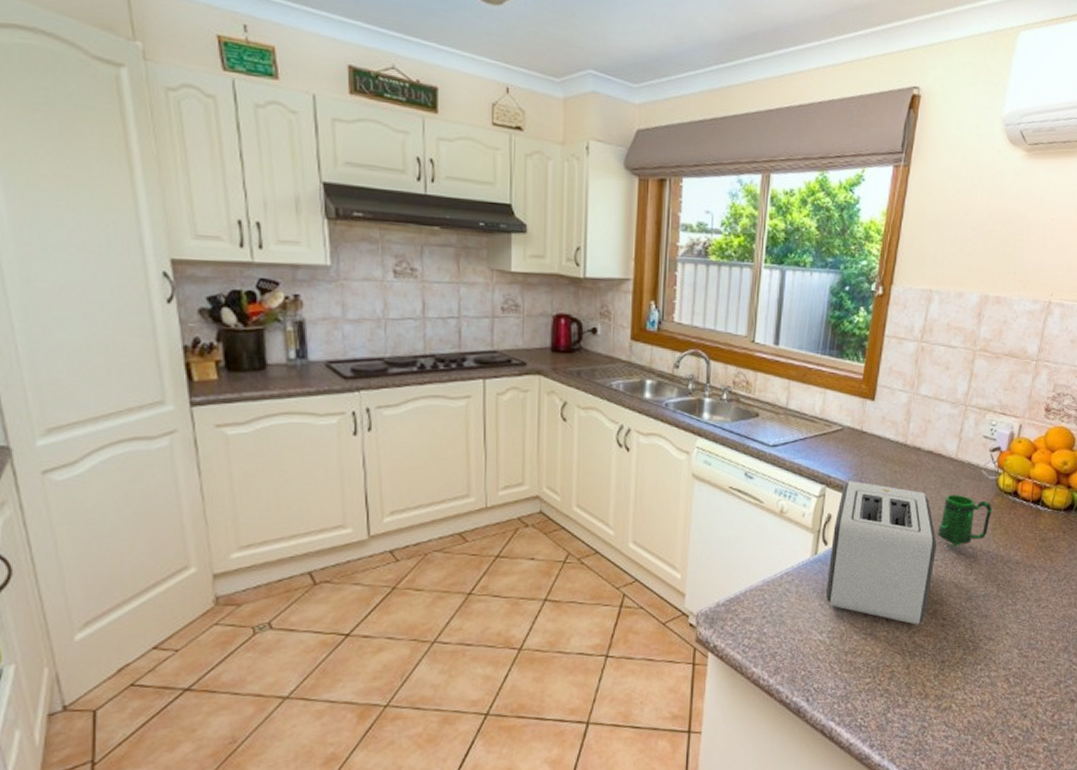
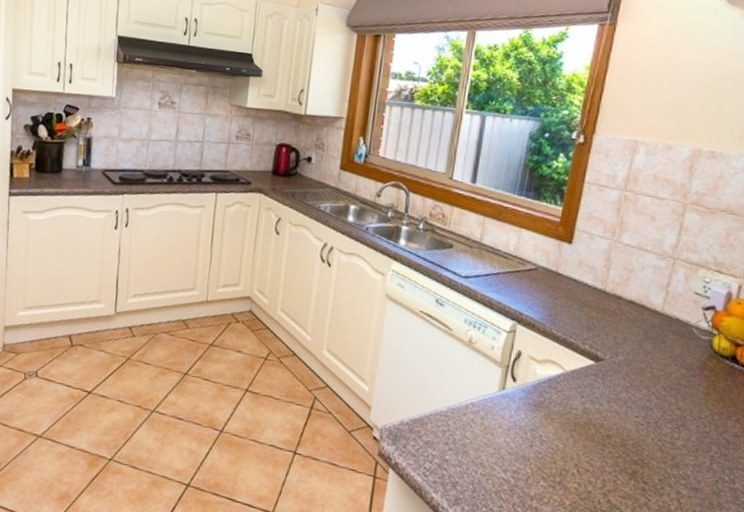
toaster: present [825,481,937,625] -> none [511,320,639,484]
mug: present [938,495,993,548] -> none [639,349,706,407]

